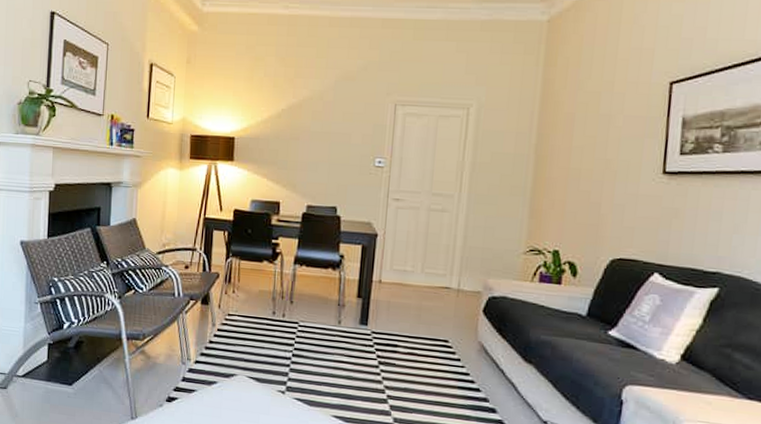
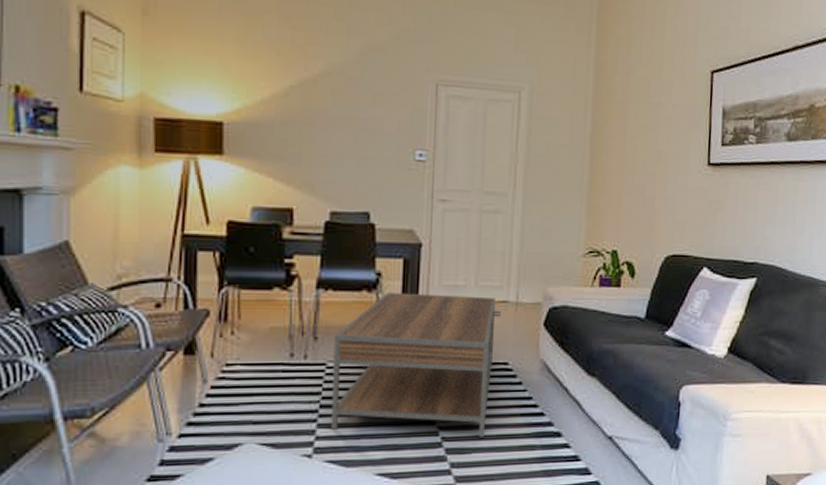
coffee table: none [300,271,443,401] -> present [331,292,500,437]

